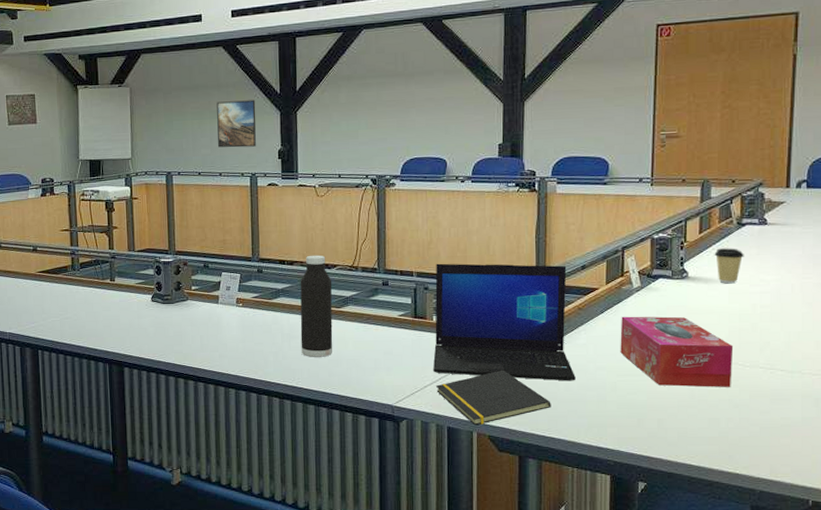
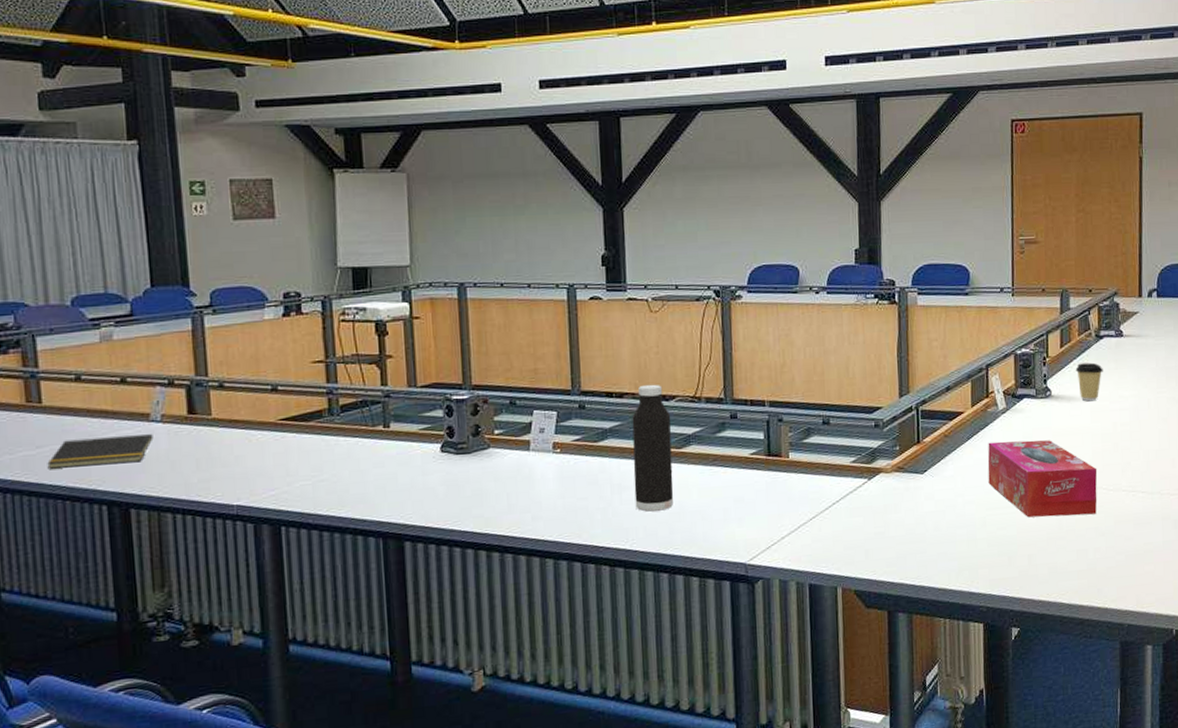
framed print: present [217,100,256,148] -> none [522,192,574,252]
laptop: present [433,263,576,381] -> none [790,387,944,521]
notepad: present [436,370,551,426] -> none [795,511,920,580]

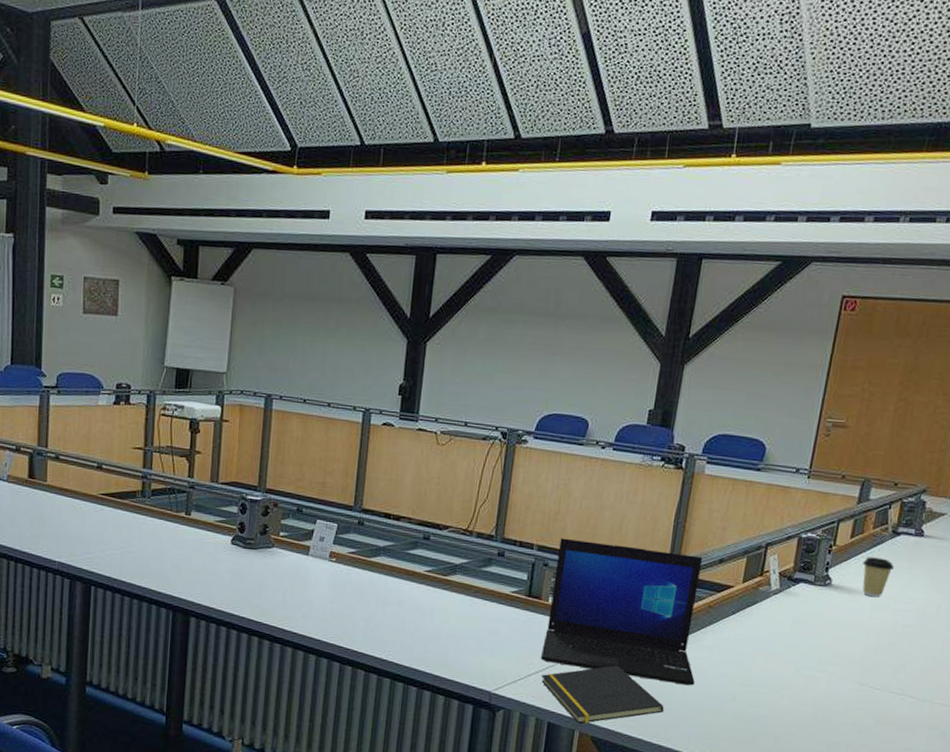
water bottle: present [632,384,674,512] -> none [396,511,442,630]
laptop: none [790,387,944,521] -> present [541,538,703,686]
notepad: none [795,511,920,580] -> present [541,665,664,724]
tissue box: present [987,440,1098,518] -> none [746,620,867,710]

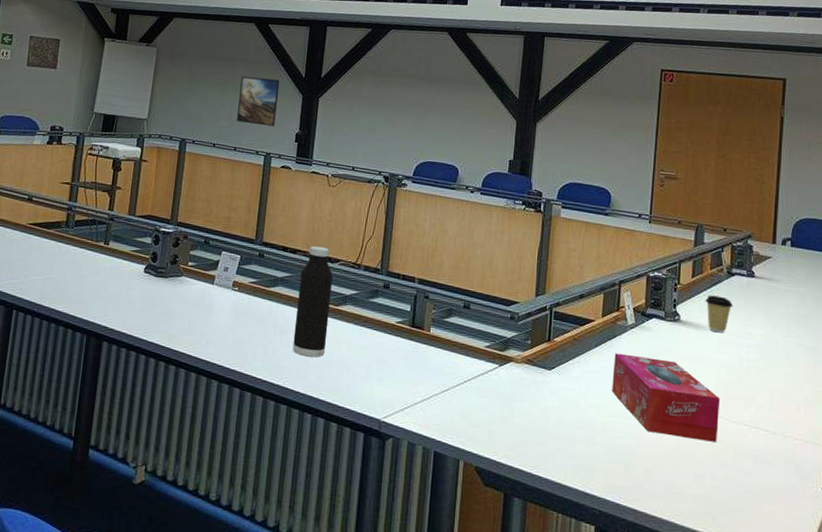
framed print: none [330,318,381,377] -> present [237,76,280,127]
water bottle: none [396,511,442,630] -> present [292,245,334,358]
laptop: present [541,538,703,686] -> none [426,272,567,416]
notepad: present [541,665,664,724] -> none [426,395,541,454]
tissue box: none [746,620,867,710] -> present [612,353,721,442]

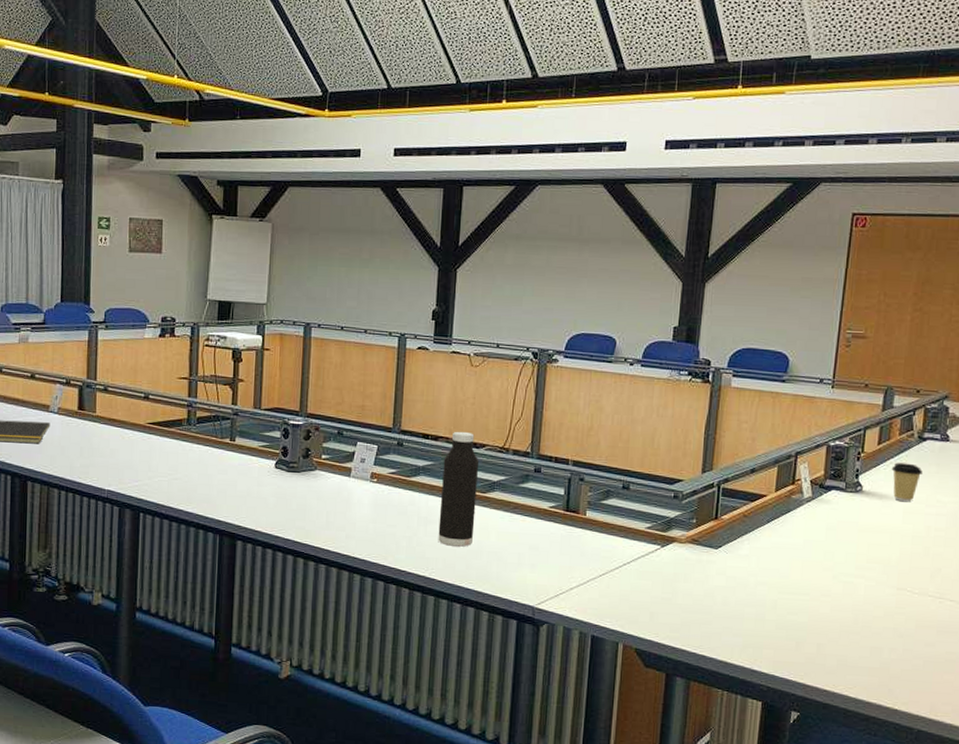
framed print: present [237,76,280,127] -> none [366,249,412,304]
tissue box: present [612,353,721,442] -> none [784,528,904,615]

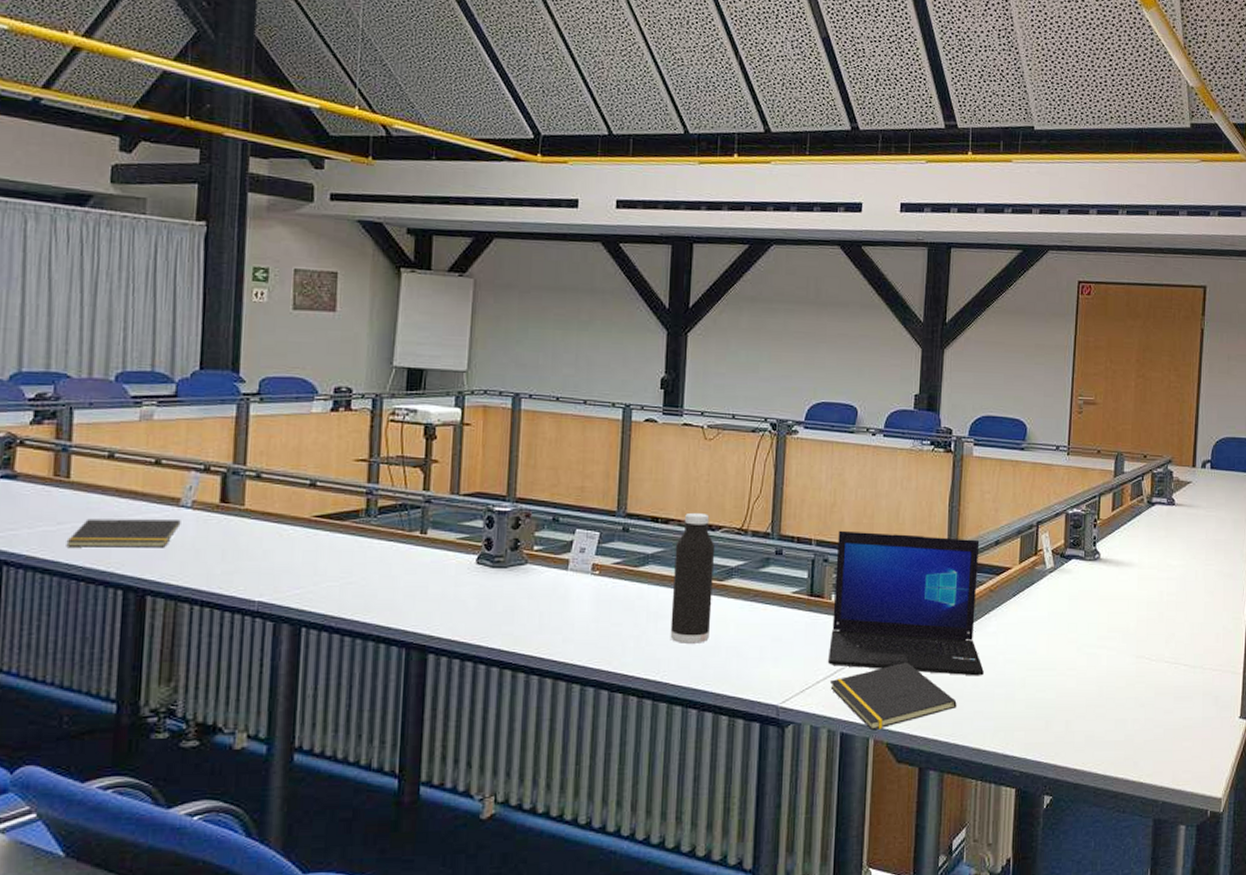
laptop: none [582,452,735,595] -> present [828,530,984,676]
notepad: none [583,576,706,637] -> present [830,662,957,731]
coffee cup: present [891,462,923,503] -> none [1125,528,1153,568]

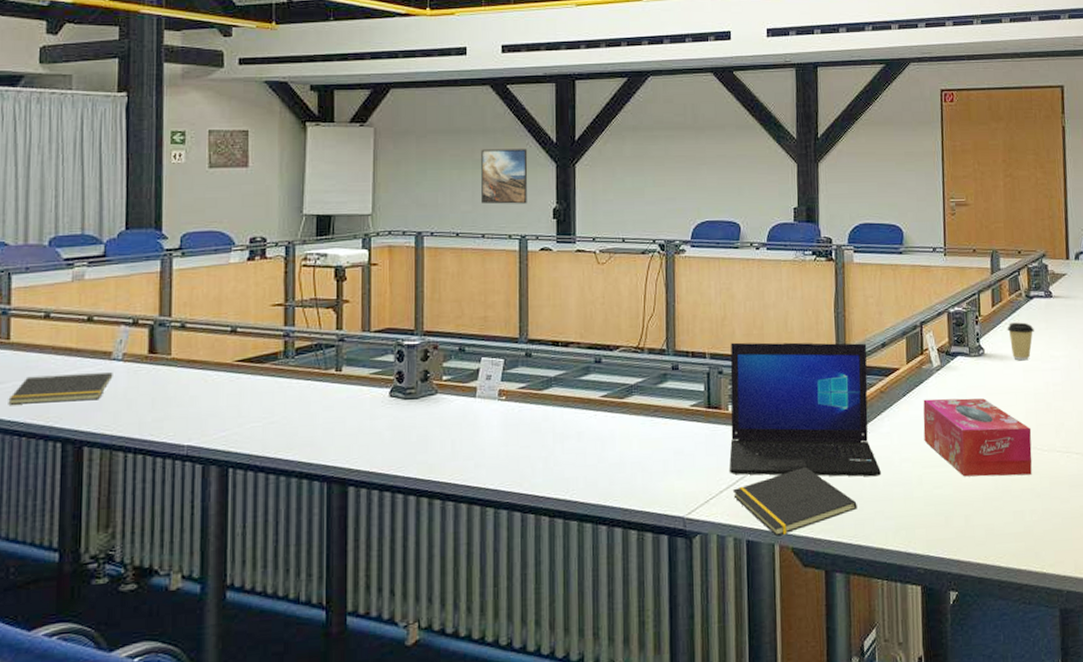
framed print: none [585,310,638,371] -> present [481,149,528,204]
water bottle: present [670,512,716,643] -> none [576,334,615,462]
tissue box: none [1031,601,1141,684] -> present [923,398,1032,477]
coffee cup: none [1125,528,1153,568] -> present [1007,322,1034,361]

